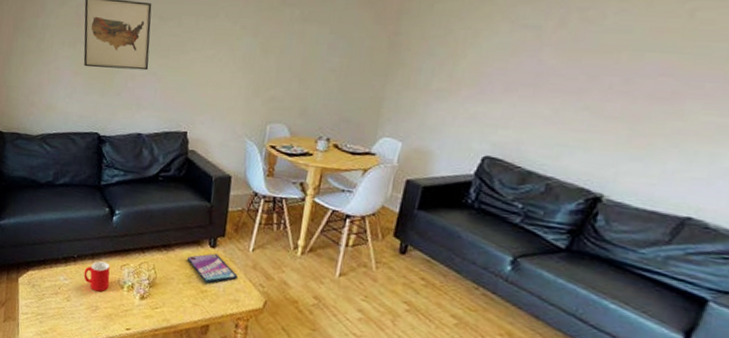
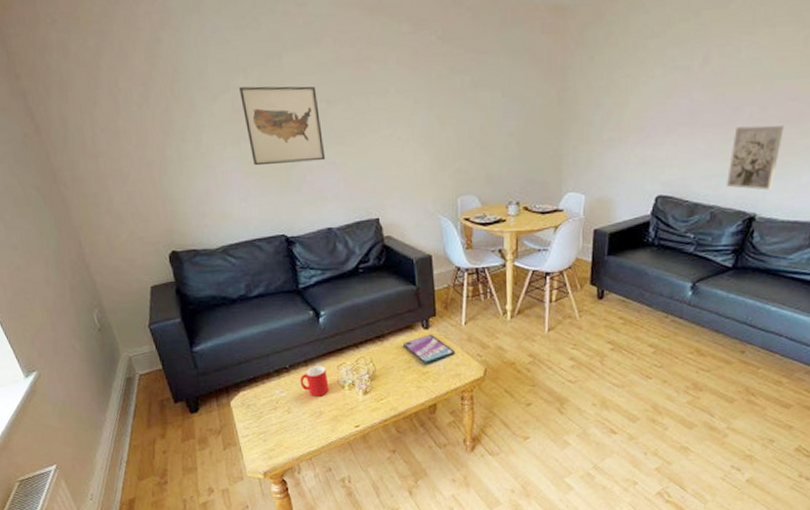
wall art: none [569,96,651,172] -> present [726,125,784,191]

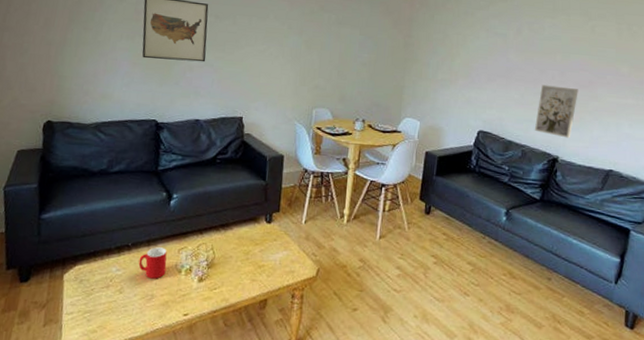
video game case: present [402,334,455,365] -> none [244,228,292,258]

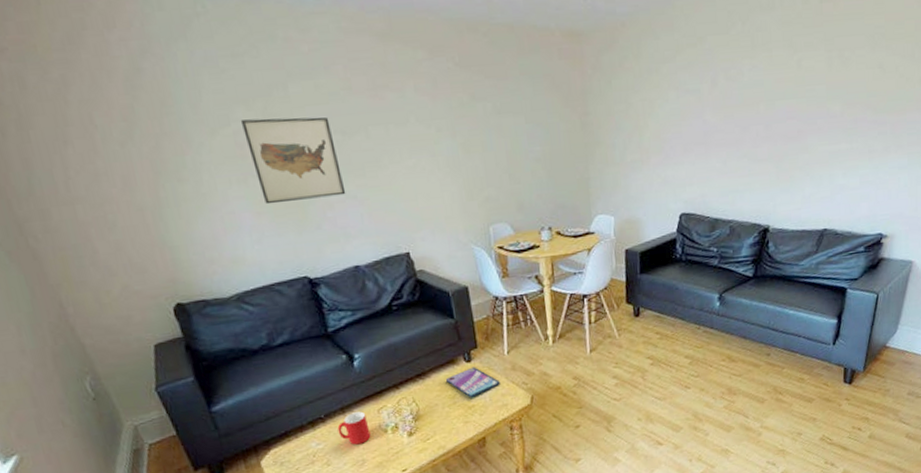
video game case: none [244,228,292,258] -> present [445,367,500,398]
wall art: present [534,85,578,139] -> none [741,142,787,203]

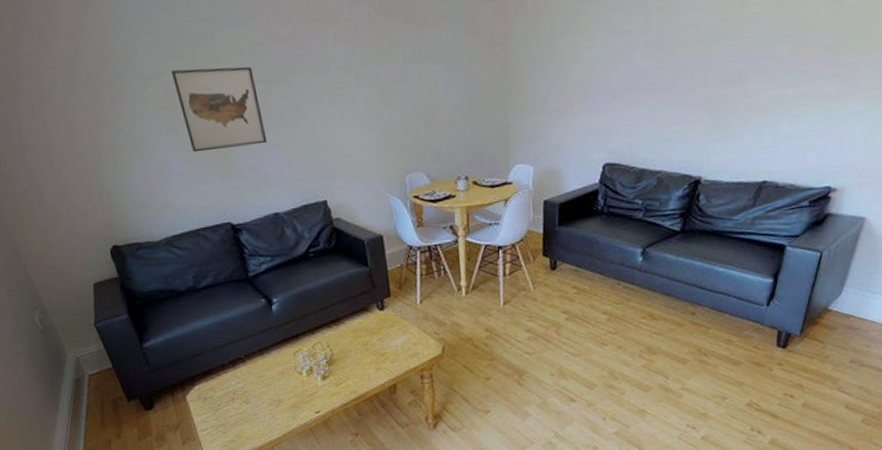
cup: present [337,411,371,445] -> none [256,354,287,386]
video game case: present [445,367,500,398] -> none [358,315,412,346]

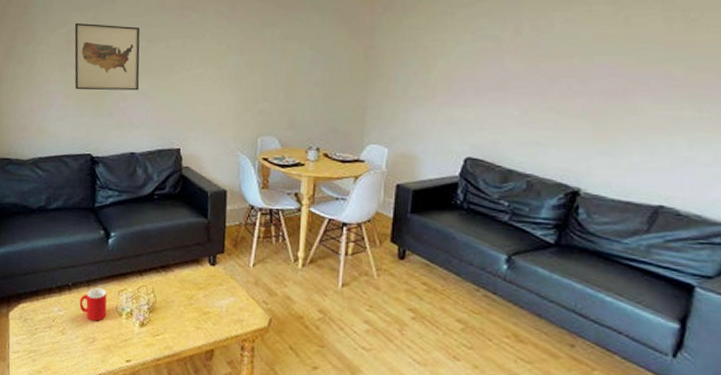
cup: none [256,354,287,386] -> present [79,288,107,322]

